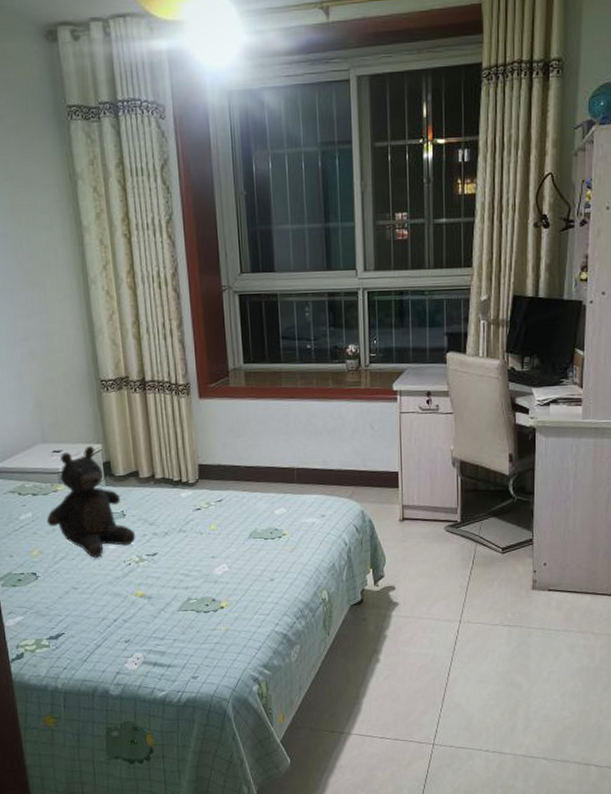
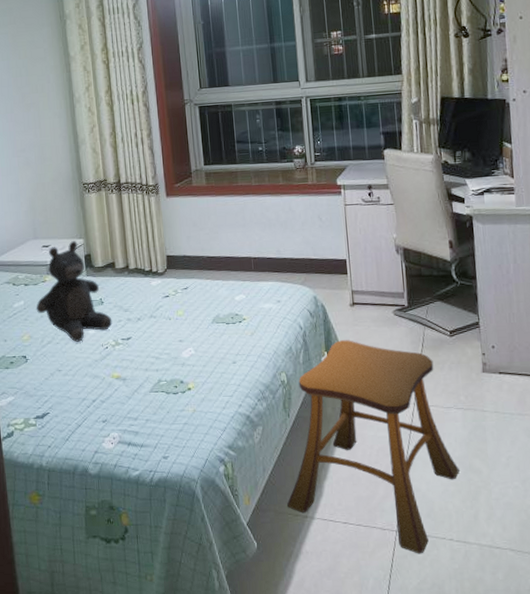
stool: none [323,556,501,765] -> present [287,340,460,554]

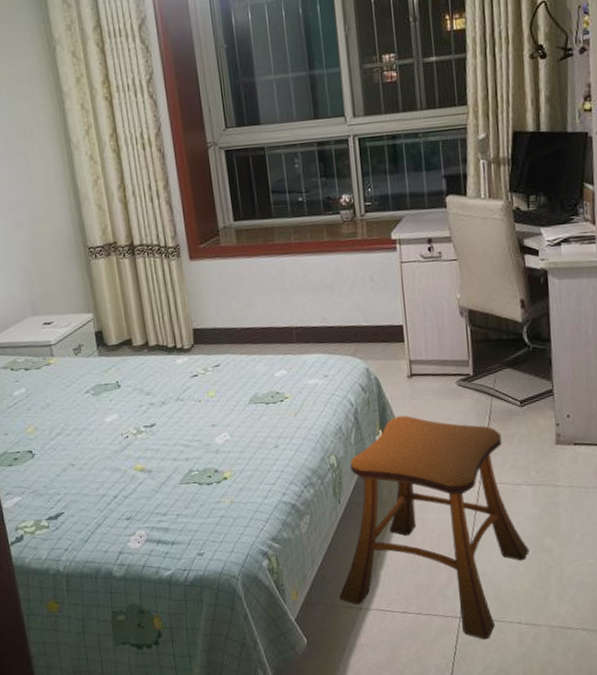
teddy bear: present [36,241,113,342] -> none [40,316,133,432]

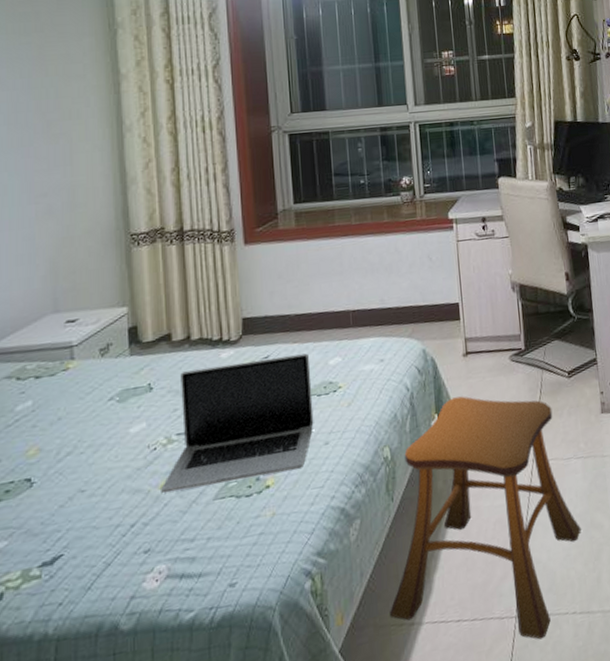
laptop: none [135,364,264,474] -> present [161,353,314,494]

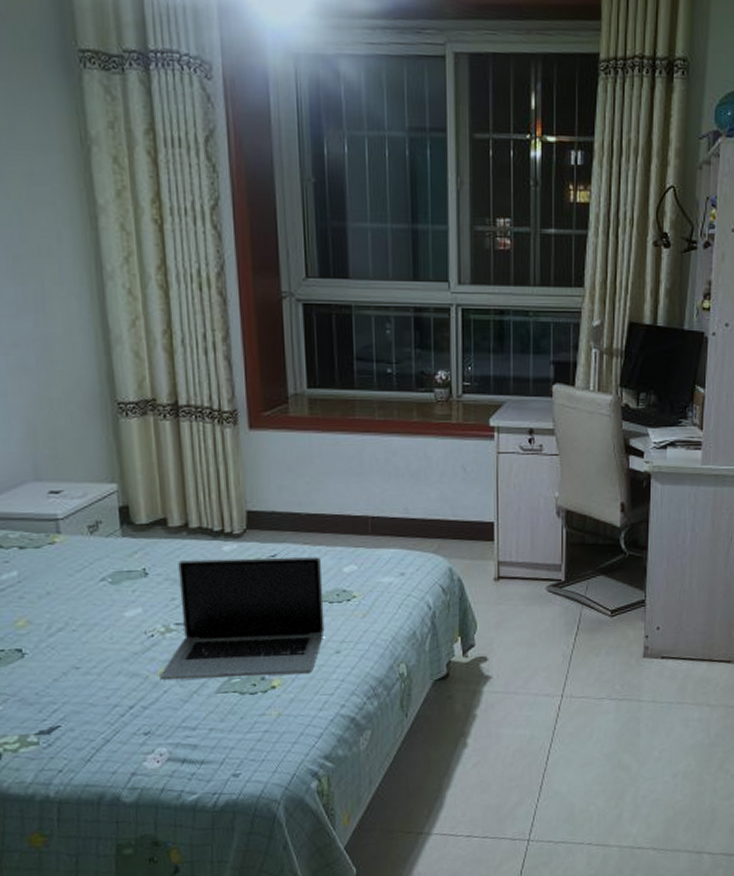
stool: present [390,396,581,639] -> none [398,622,606,863]

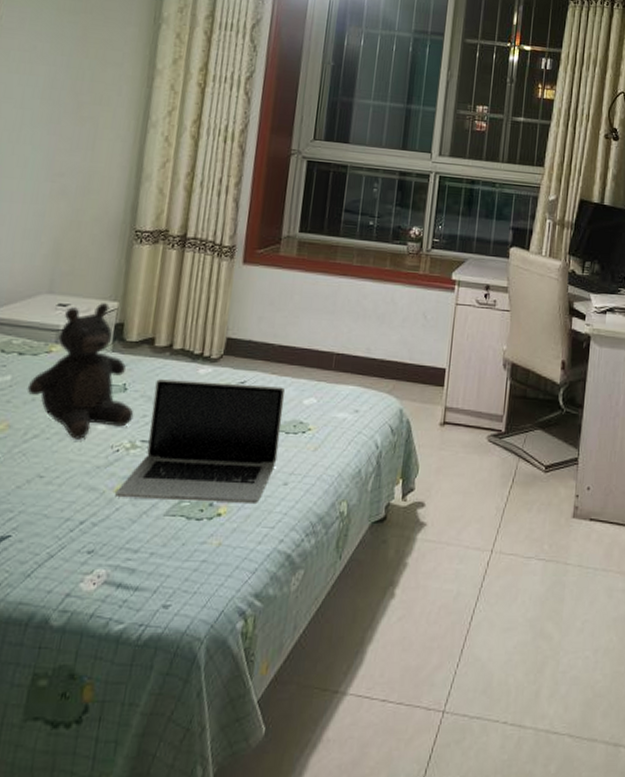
teddy bear: none [38,486,162,629] -> present [26,303,134,439]

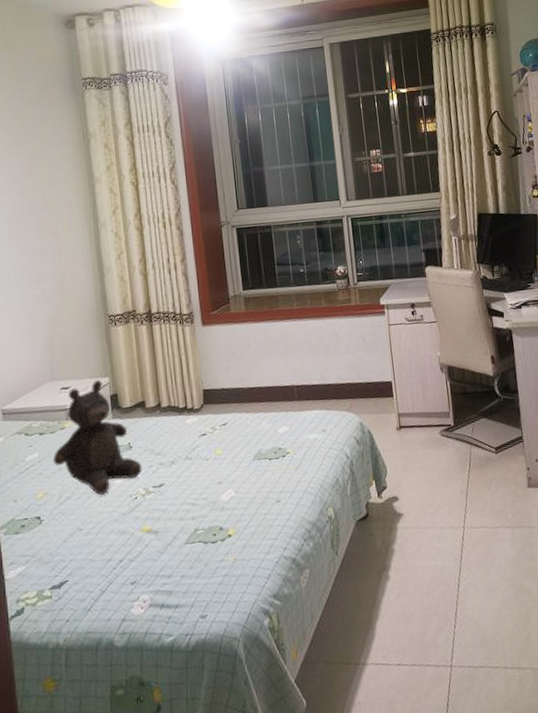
laptop: present [115,379,286,503] -> none [142,422,267,536]

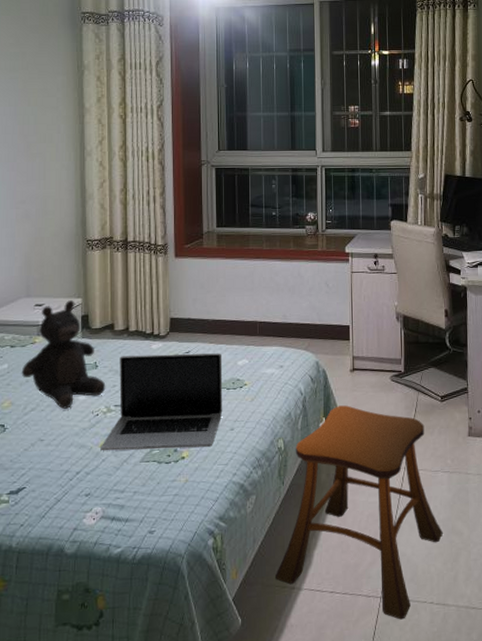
laptop: none [142,422,267,536] -> present [100,353,223,451]
stool: none [338,465,511,688] -> present [275,405,443,620]

